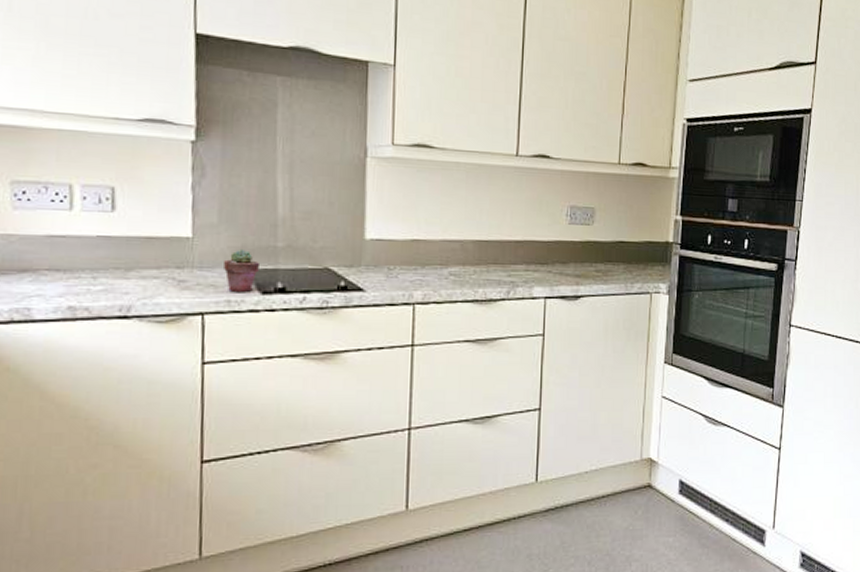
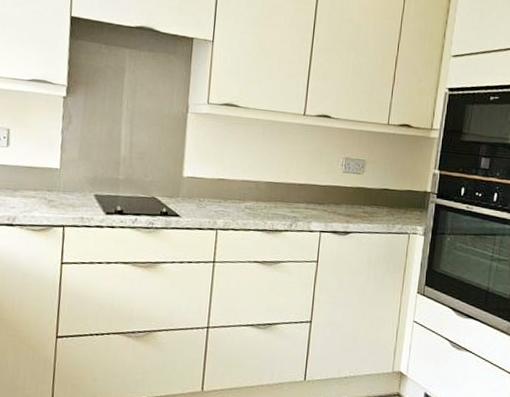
potted succulent: present [224,248,259,292] -> none [80,179,105,212]

